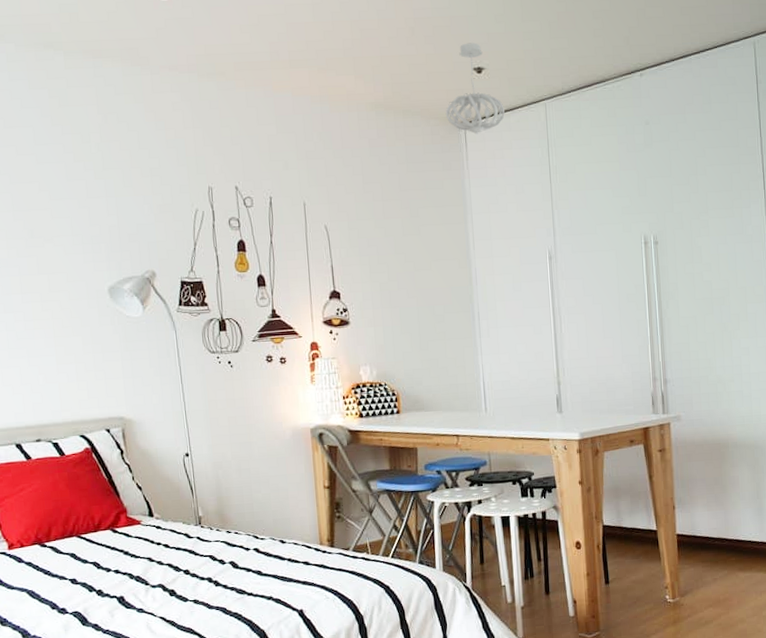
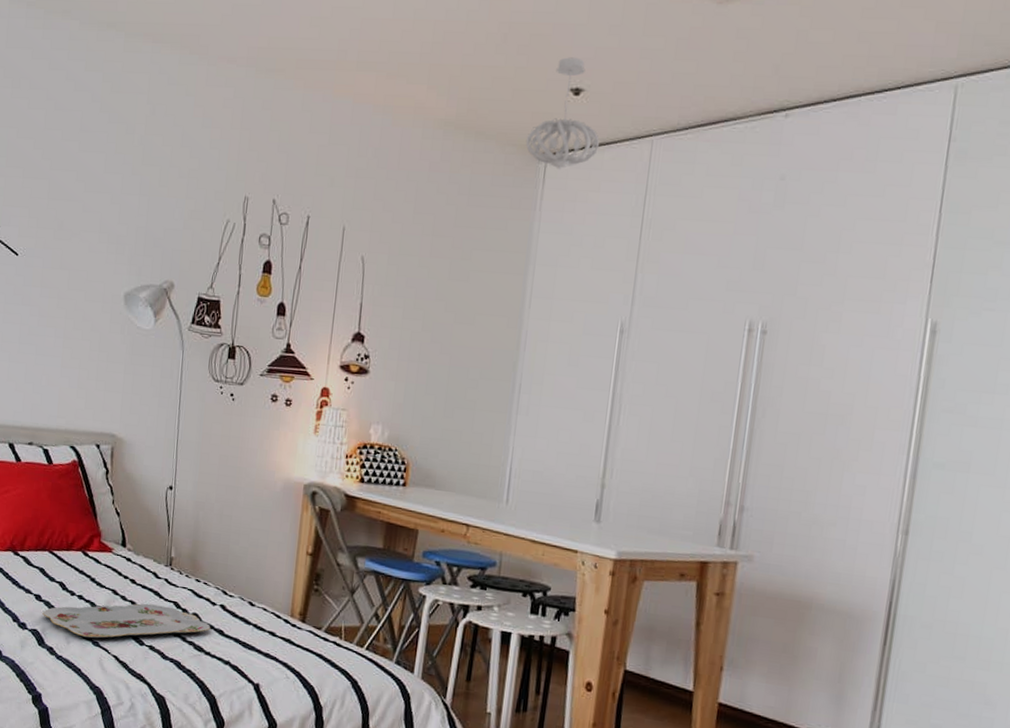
serving tray: none [81,561,249,608] -> present [42,603,211,639]

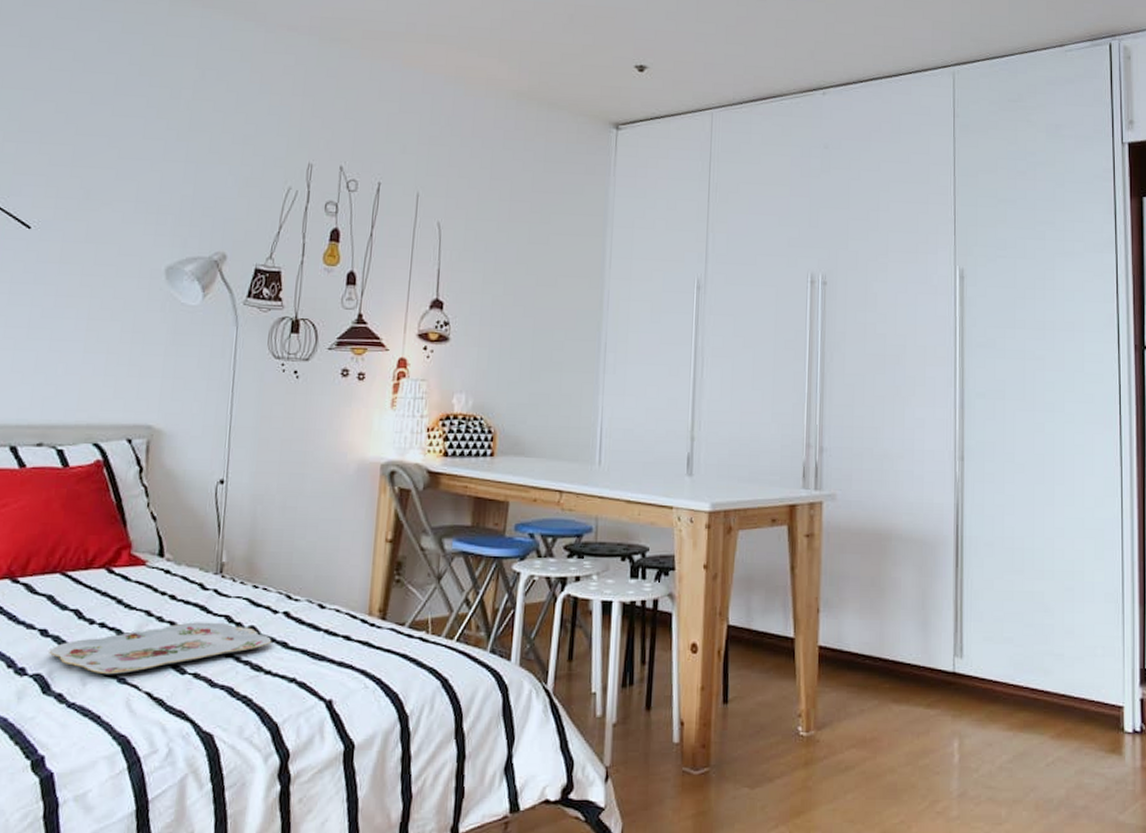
pendant light: present [525,57,600,170] -> none [596,38,665,138]

